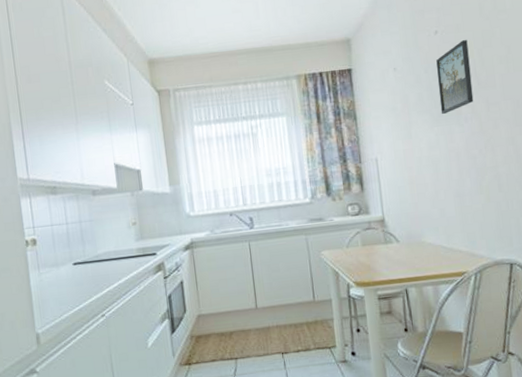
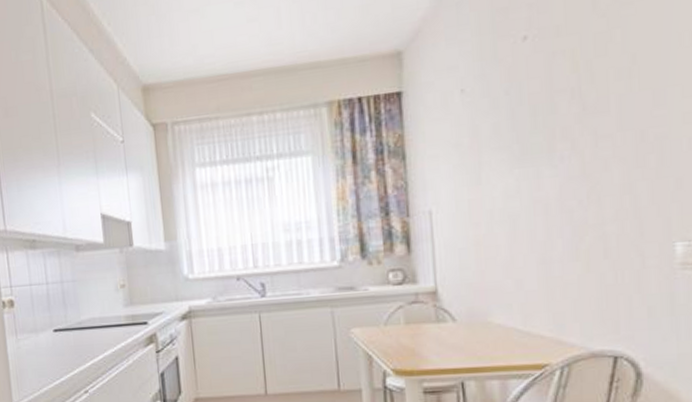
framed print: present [436,40,474,115] -> none [522,47,575,152]

